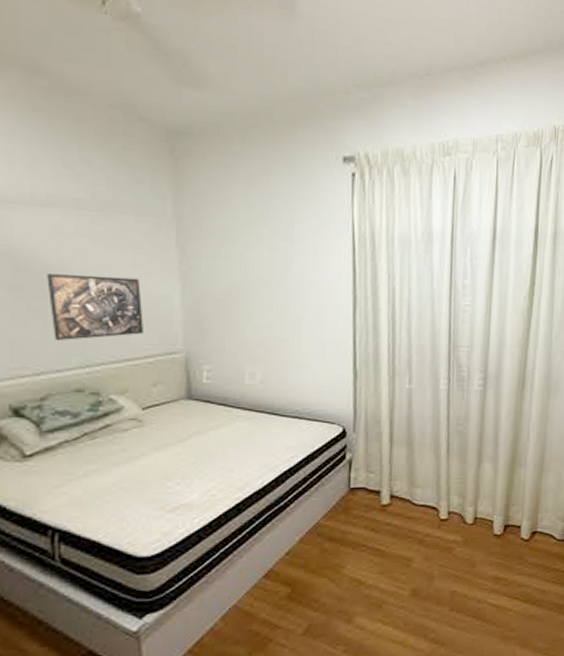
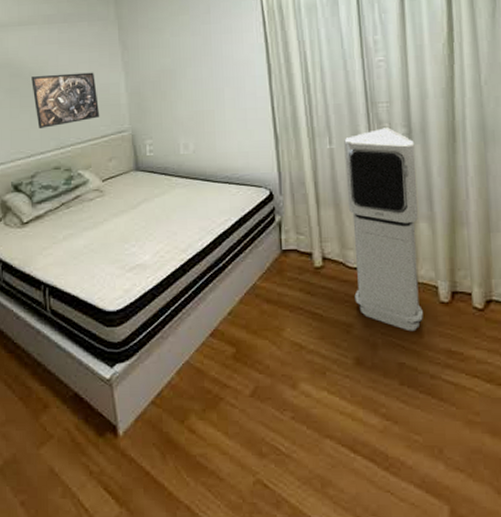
air purifier: none [417,371,489,562] -> present [344,127,423,332]

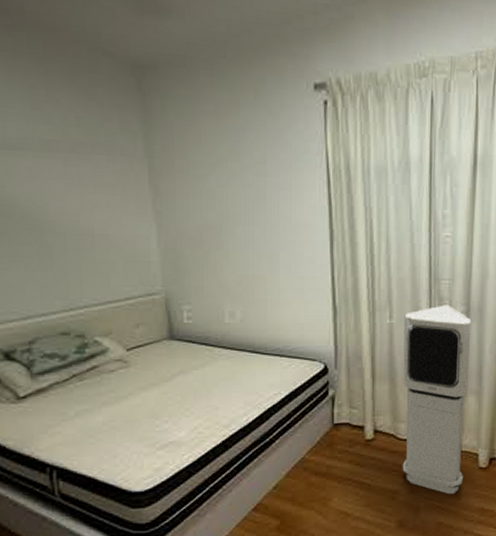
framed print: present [31,72,100,128] -> none [25,218,124,284]

